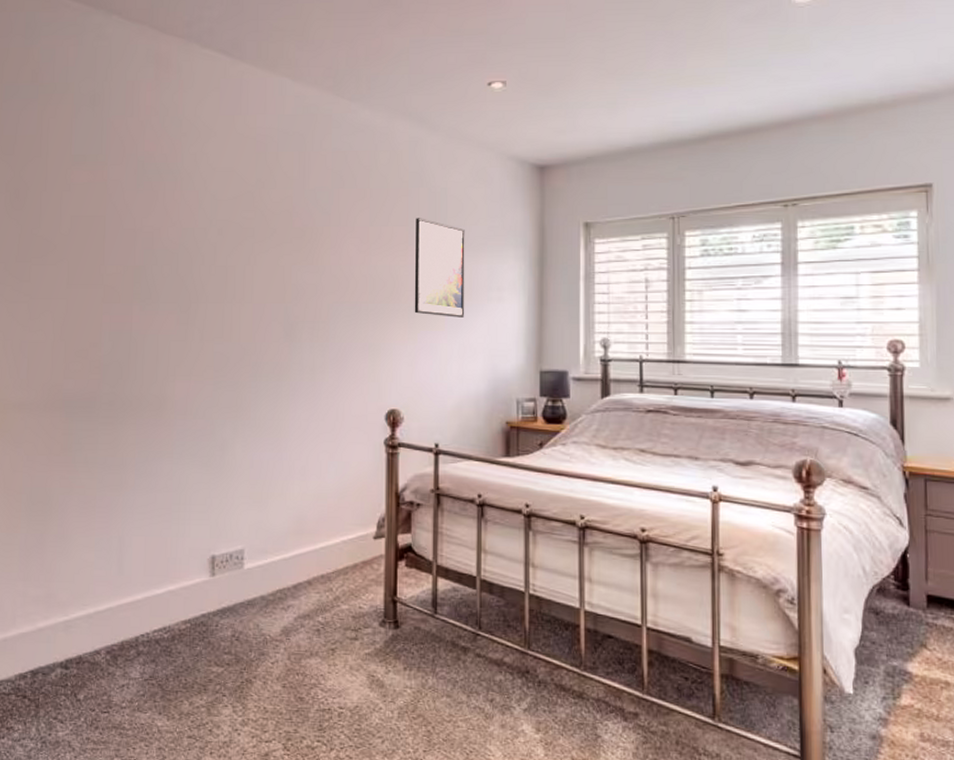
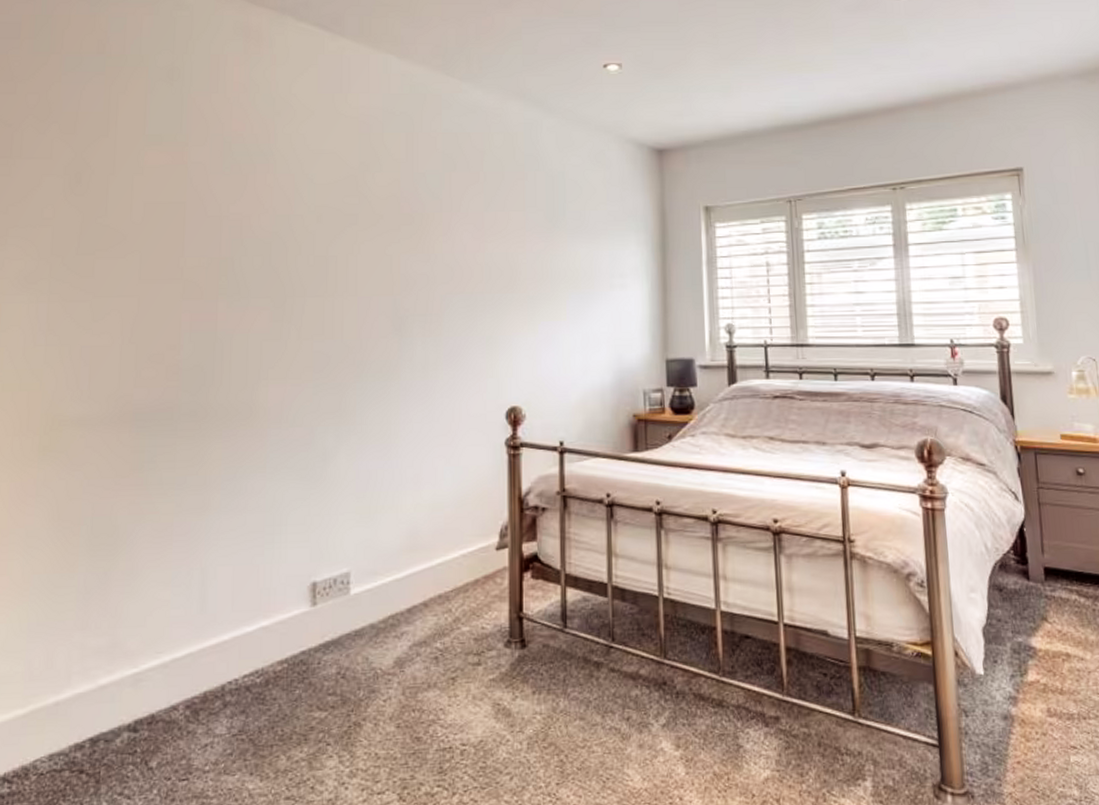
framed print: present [414,218,465,318] -> none [533,202,587,306]

